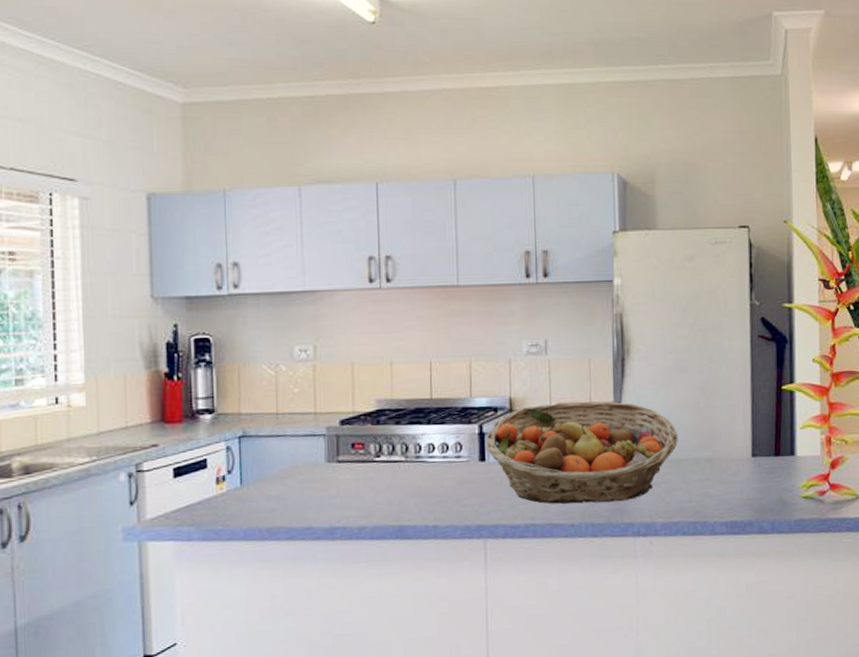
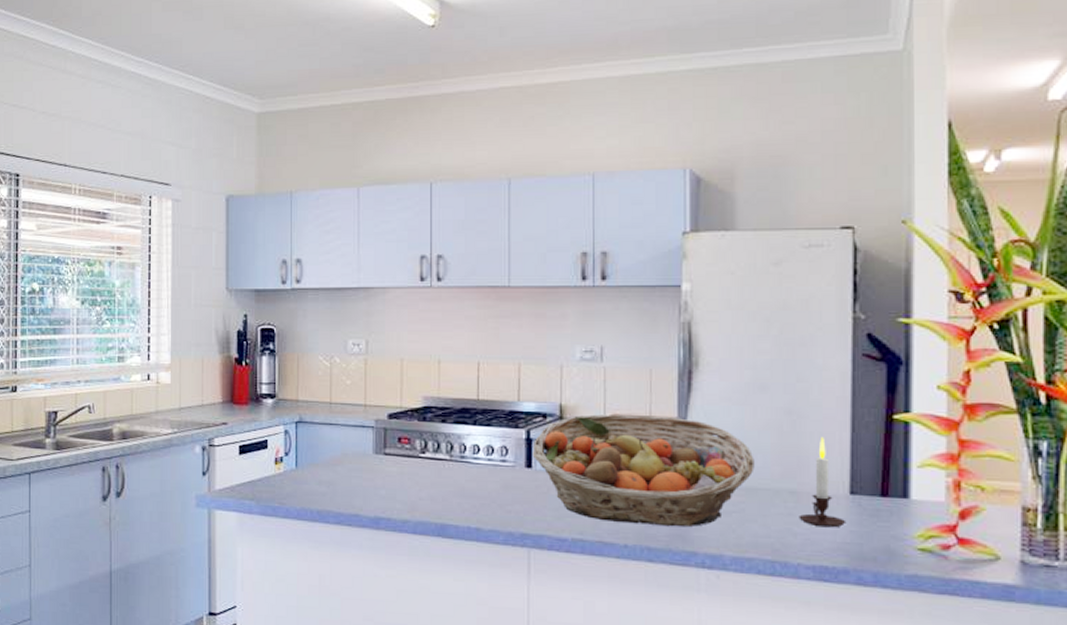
candle: none [714,409,750,488] -> present [799,436,847,528]

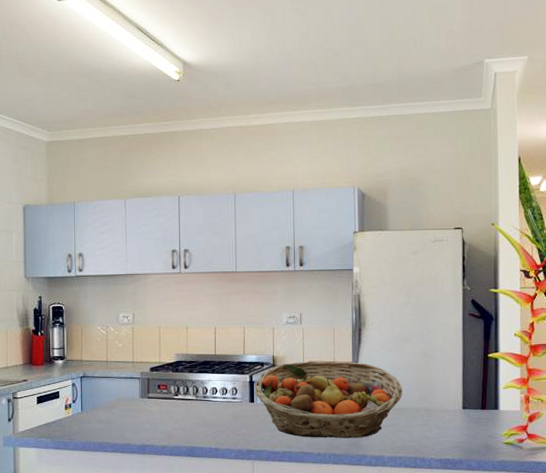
candle: present [799,436,847,528] -> none [431,371,461,433]

